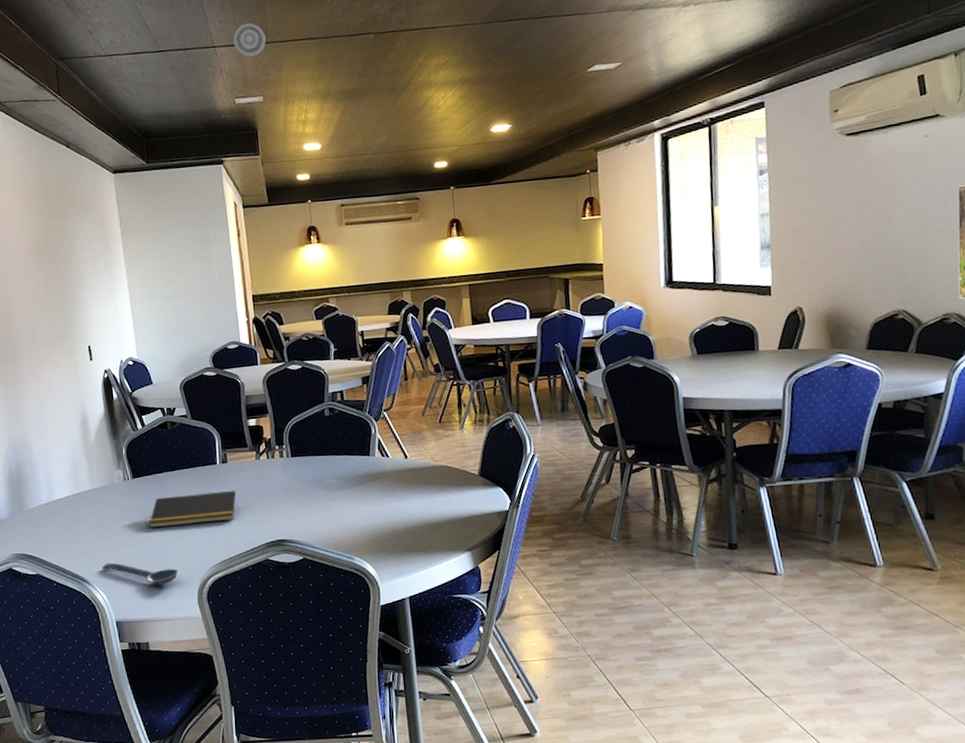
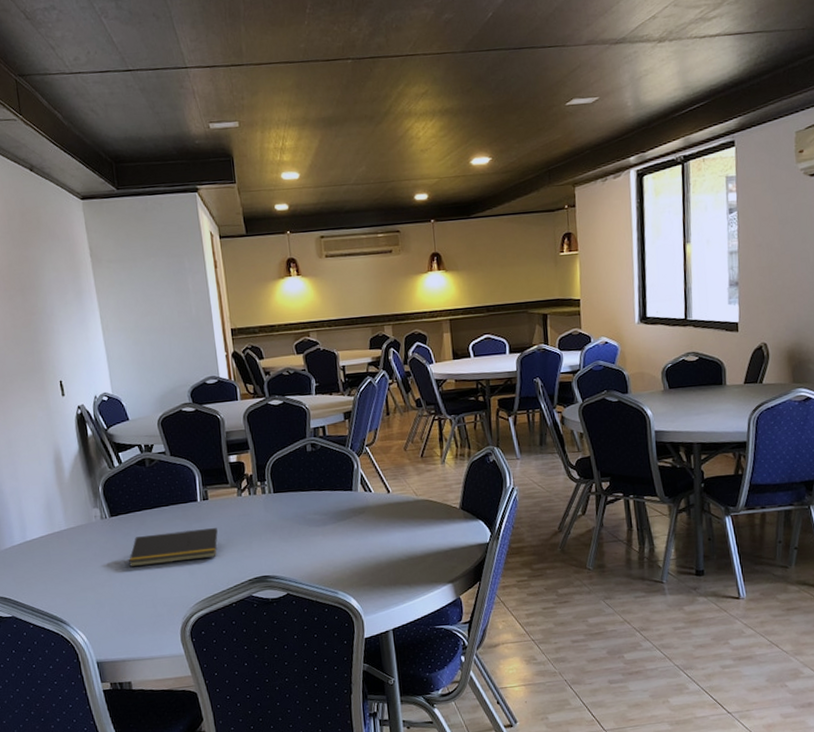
spoon: present [102,562,180,585] -> none [80,603,162,624]
smoke detector: present [233,22,266,57] -> none [206,43,241,79]

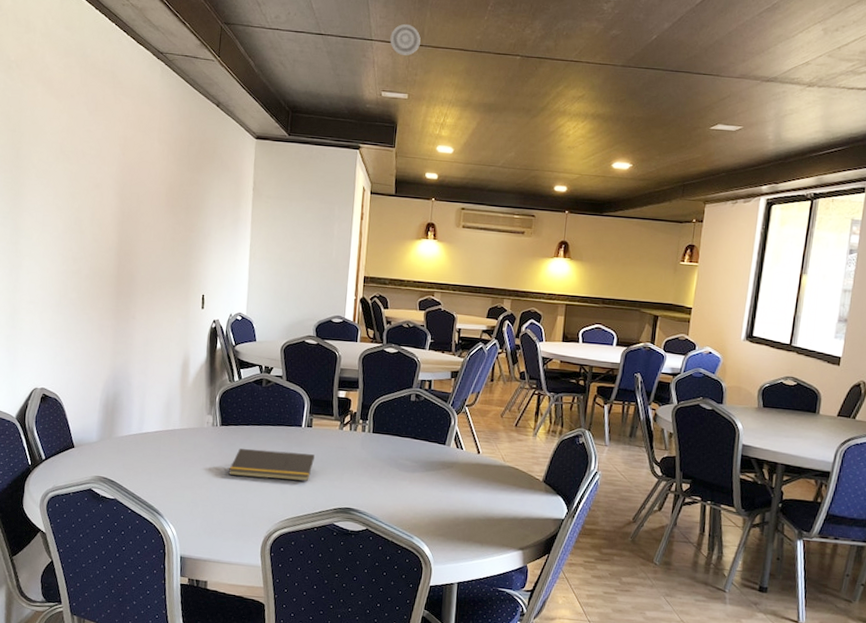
smoke detector: none [206,43,241,79] -> present [390,23,421,56]

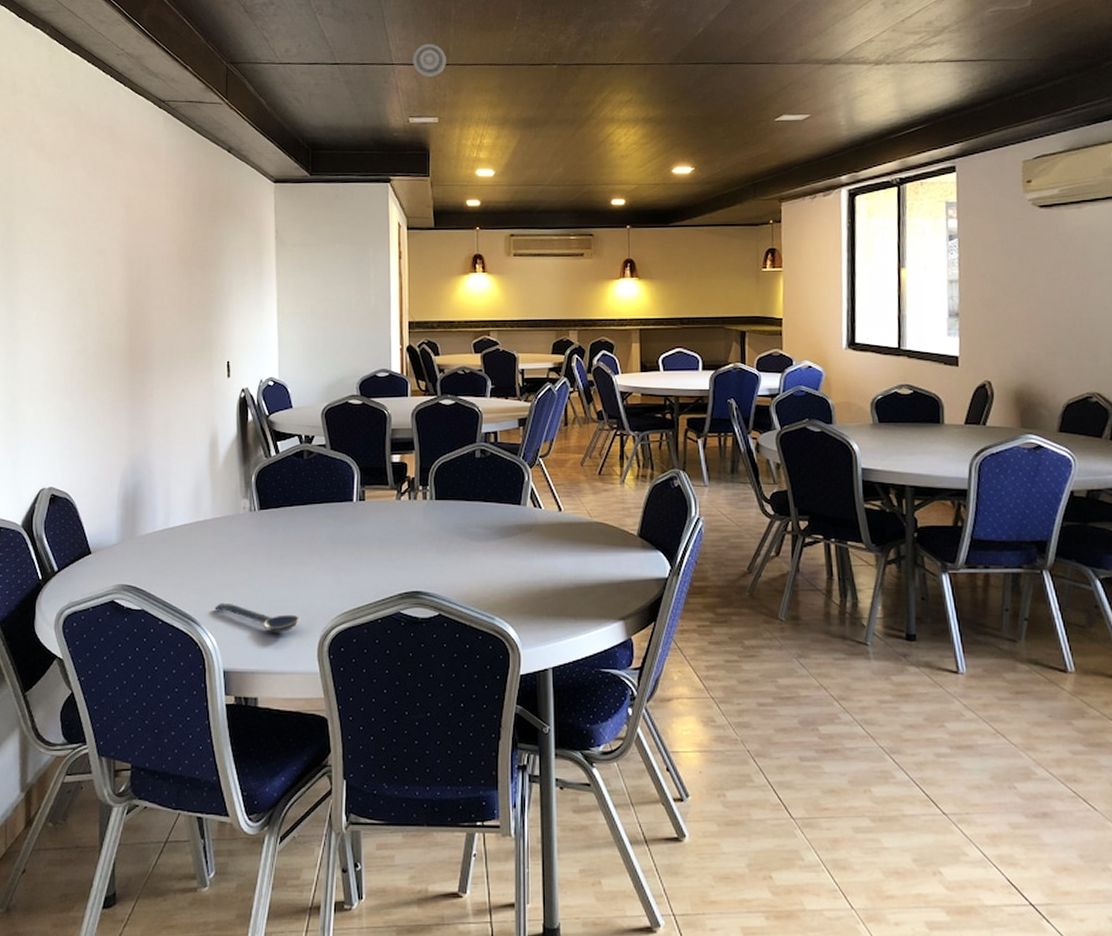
spoon: none [176,500,249,530] -> present [215,602,300,632]
notepad: present [228,448,315,481] -> none [273,532,371,568]

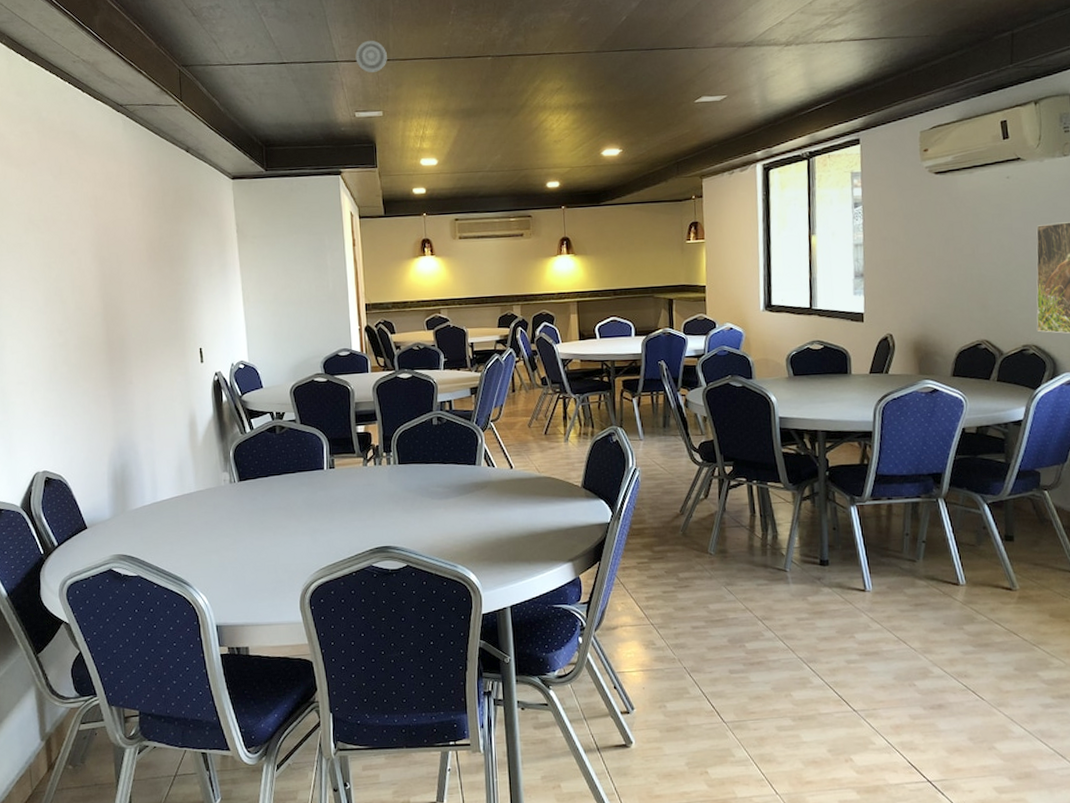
spoon: present [215,602,300,632] -> none [204,565,283,589]

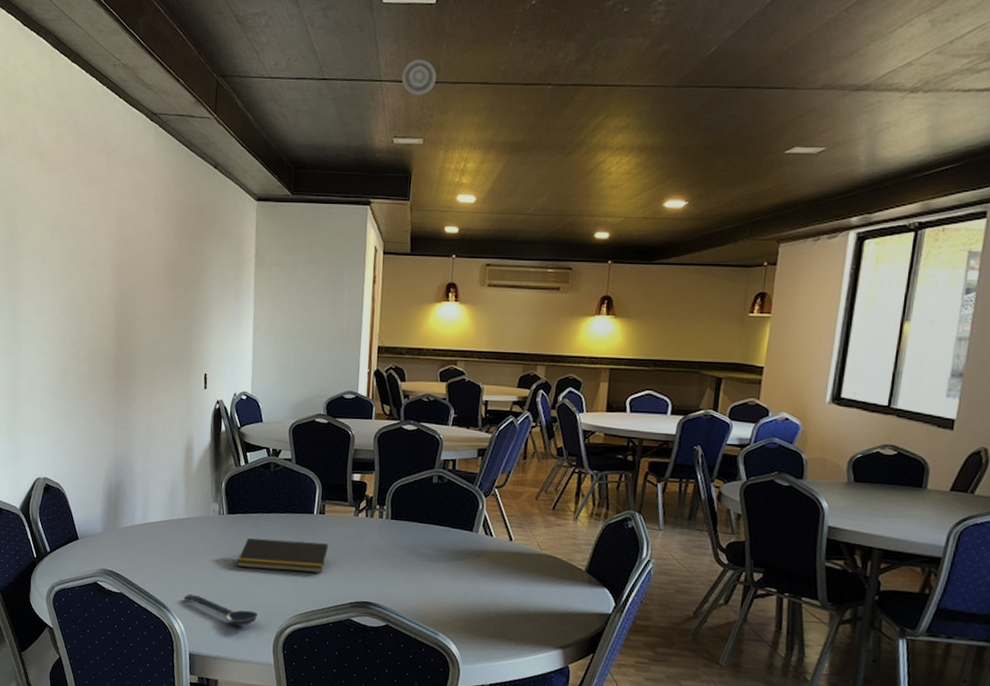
spoon: none [204,565,283,589] -> present [184,594,259,626]
notepad: none [254,496,342,532] -> present [237,538,328,573]

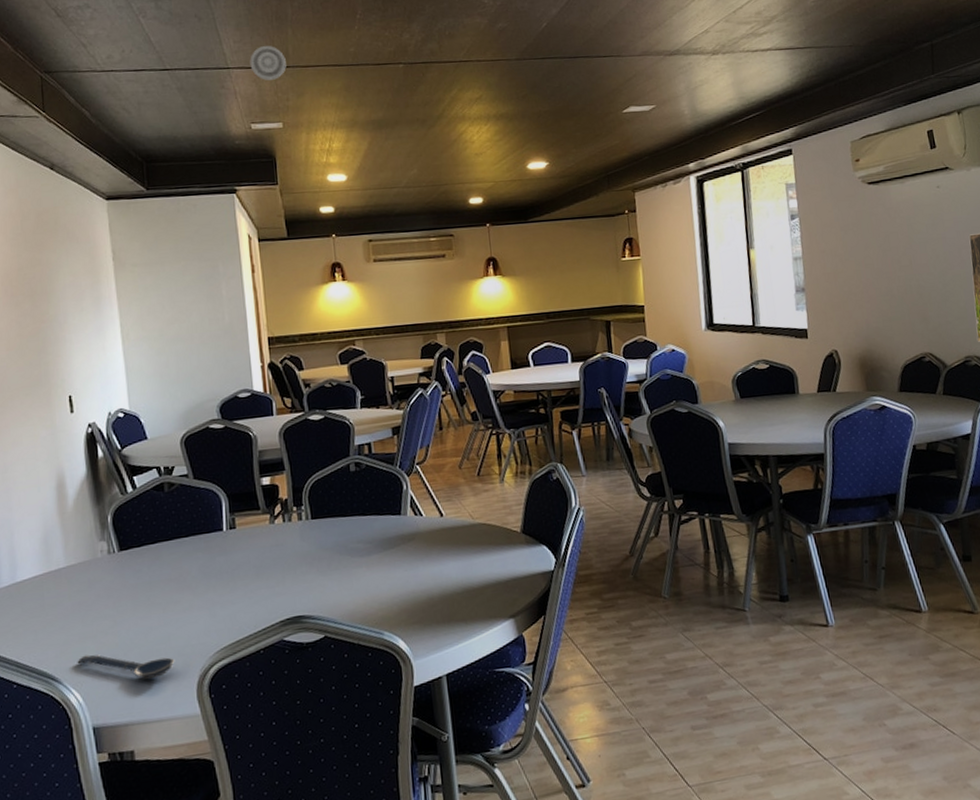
notepad: present [237,538,328,573] -> none [139,561,246,611]

